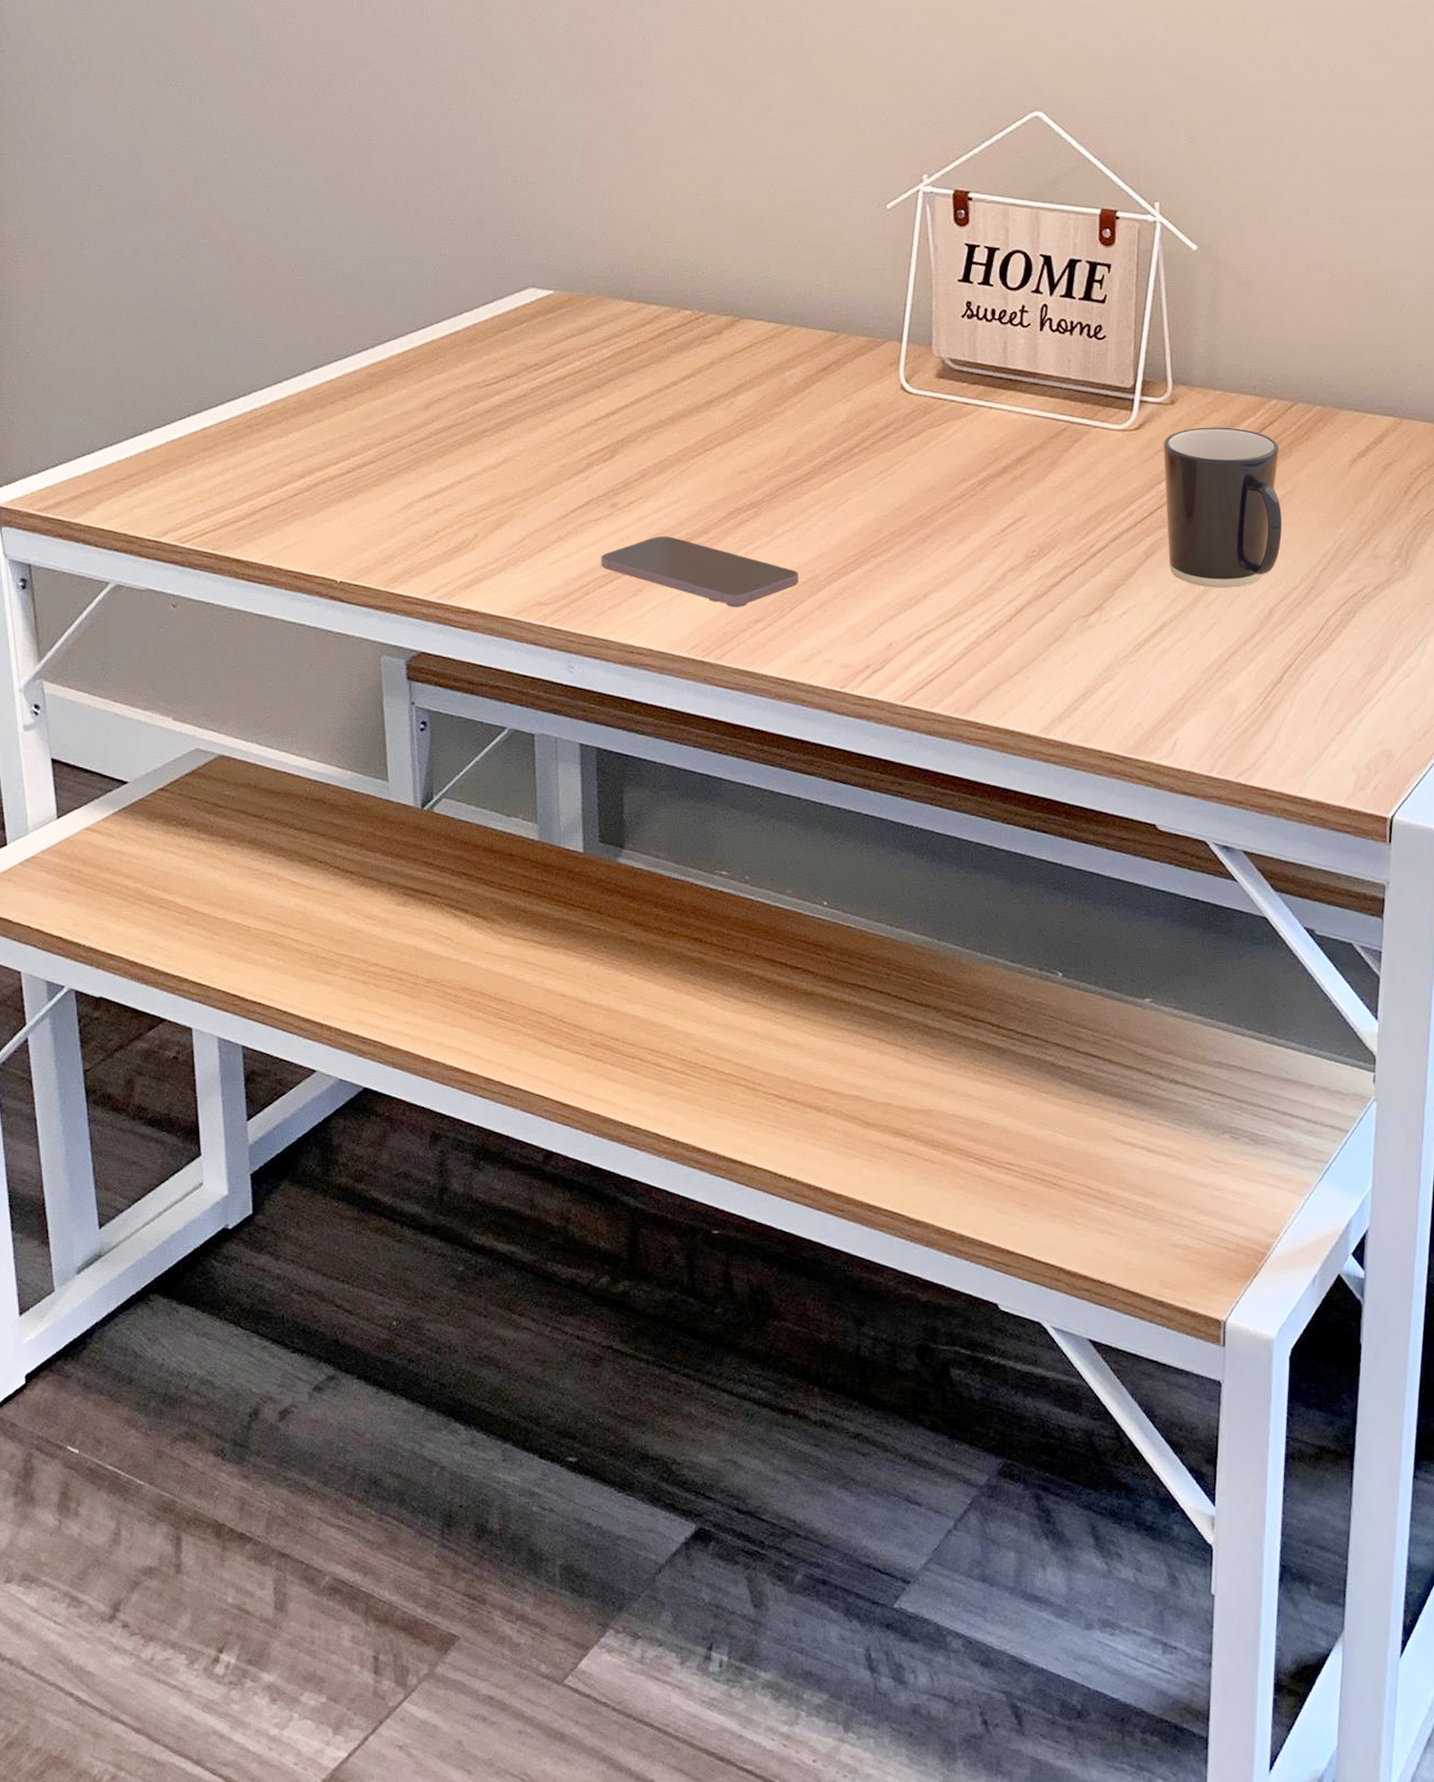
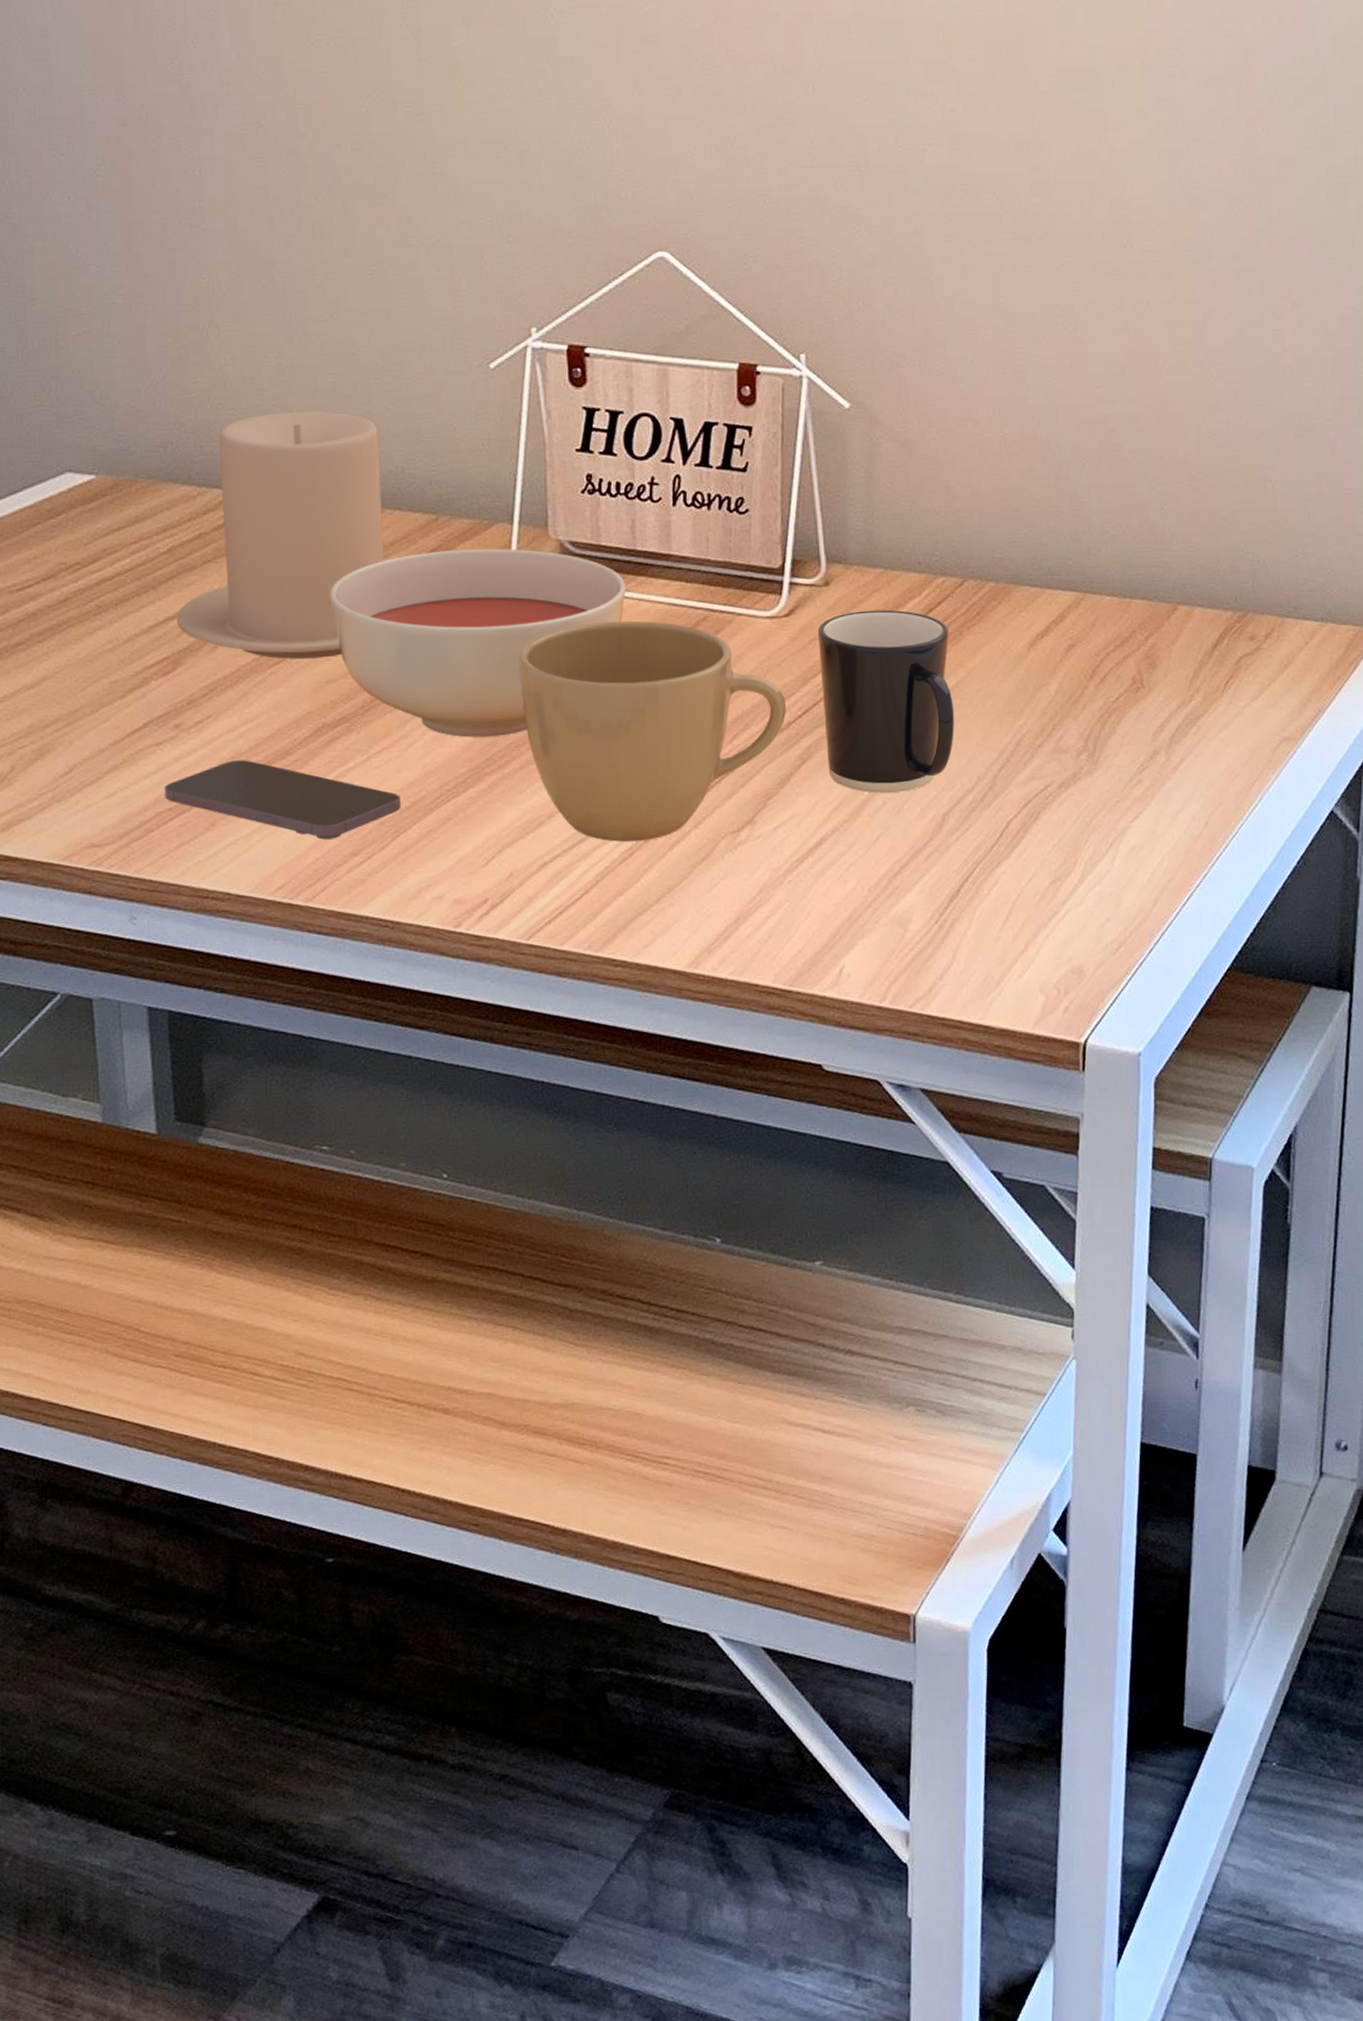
candle: none [616,241,791,452] -> present [177,411,384,659]
bowl: none [745,362,998,525] -> present [330,548,627,738]
cup: none [903,429,1133,620] -> present [518,620,786,842]

